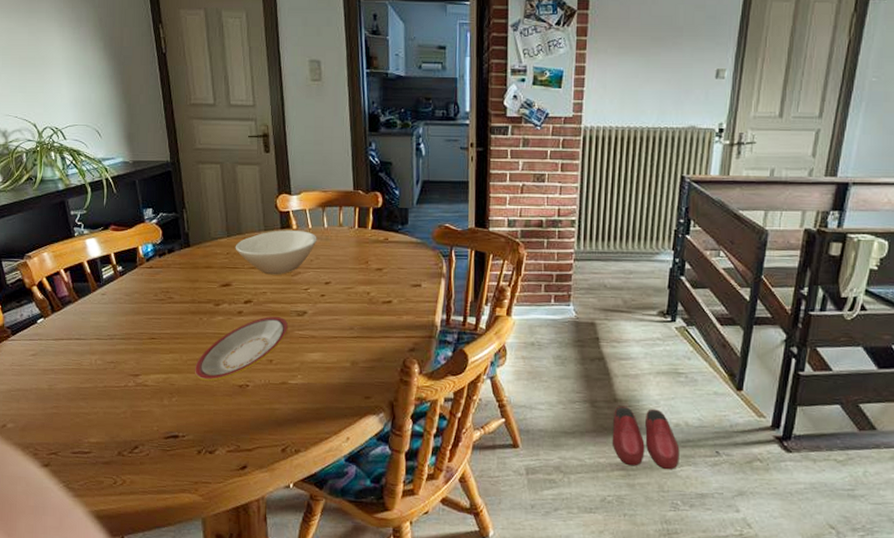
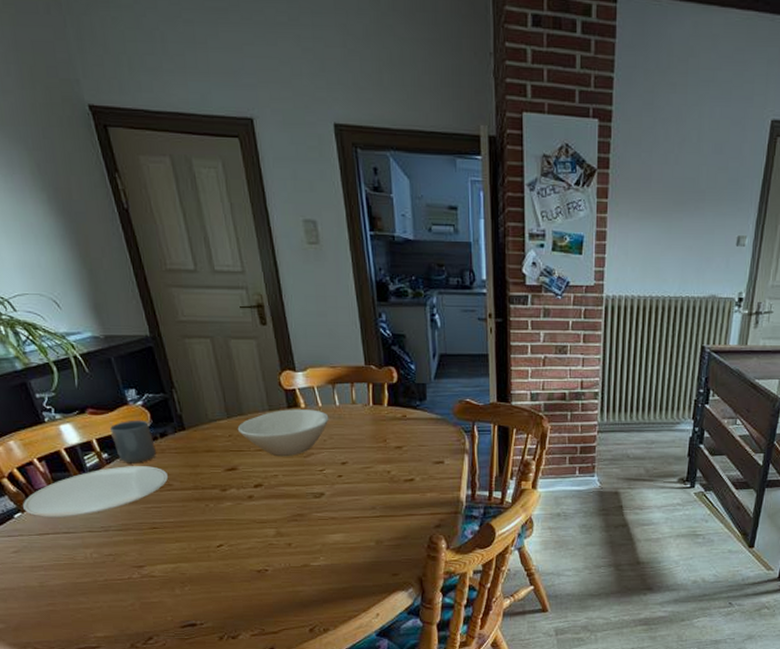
plate: none [46,278,170,325] -> present [23,466,168,517]
cup: none [126,236,164,277] -> present [109,419,157,463]
plate: present [195,316,289,382] -> none [206,500,306,568]
slippers: present [612,406,680,469] -> none [635,568,697,621]

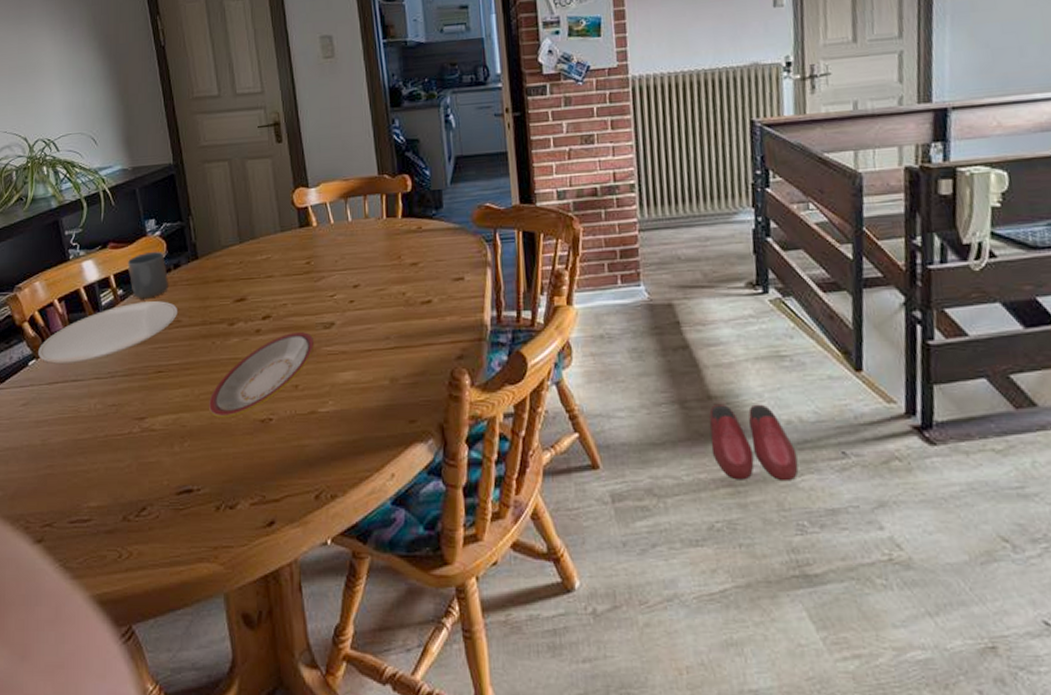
plate: none [206,500,306,568] -> present [209,332,315,418]
bowl: present [237,409,329,457] -> none [249,227,341,283]
slippers: none [635,568,697,621] -> present [709,404,798,480]

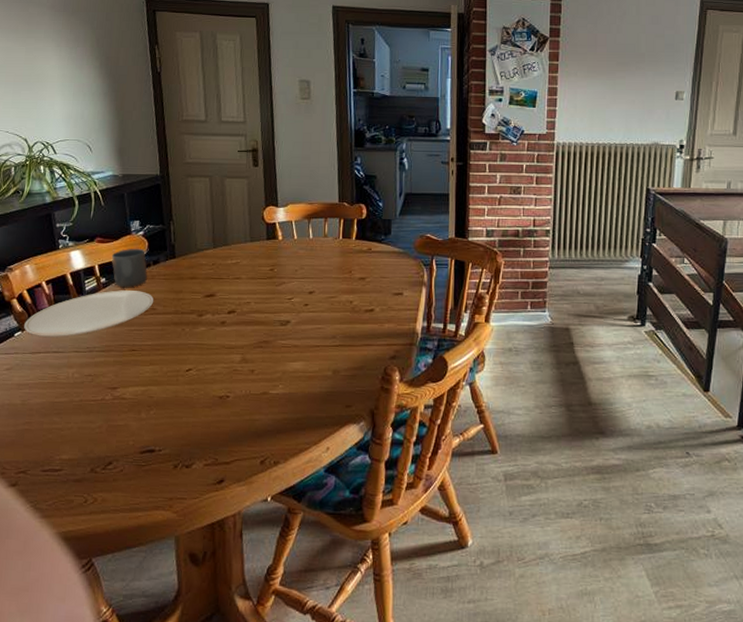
plate: present [209,332,315,418] -> none [175,326,272,393]
slippers: present [709,404,798,480] -> none [587,410,652,471]

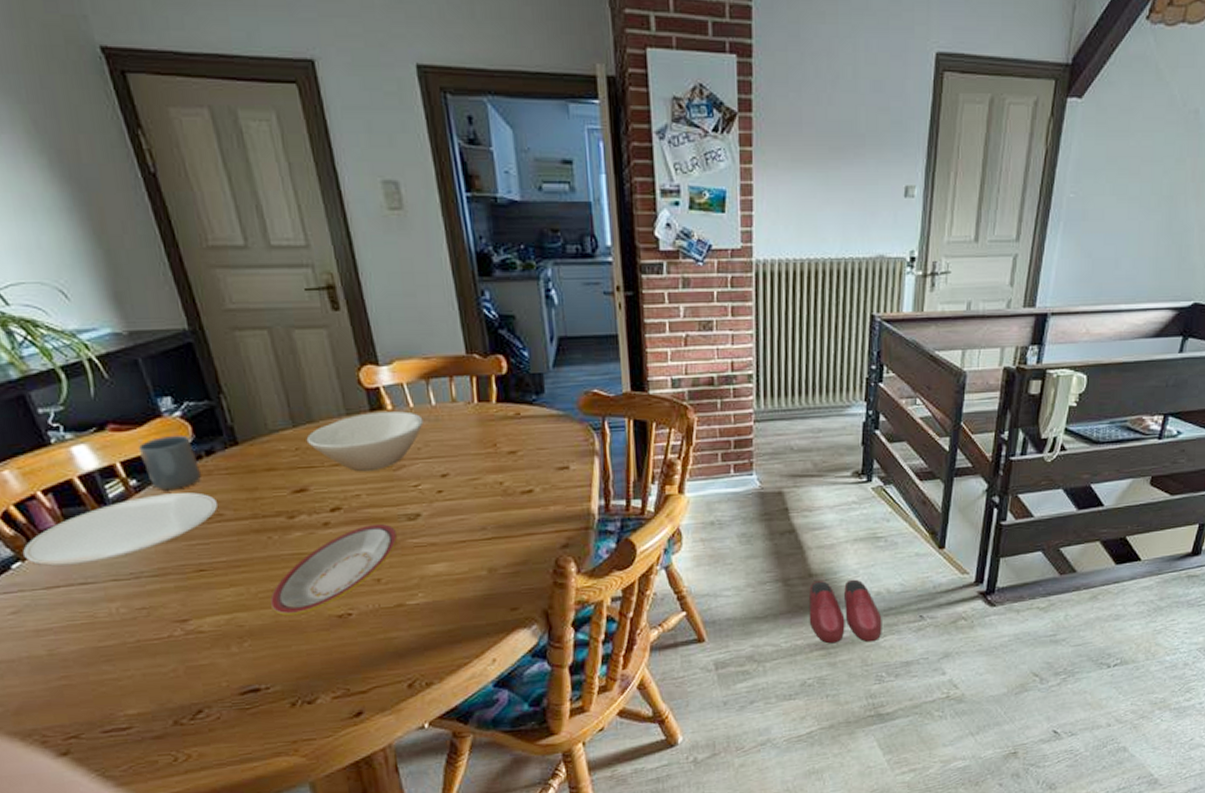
plate: none [175,326,272,393] -> present [270,524,398,616]
bowl: none [220,241,302,285] -> present [306,411,424,472]
slippers: none [587,410,652,471] -> present [809,579,882,644]

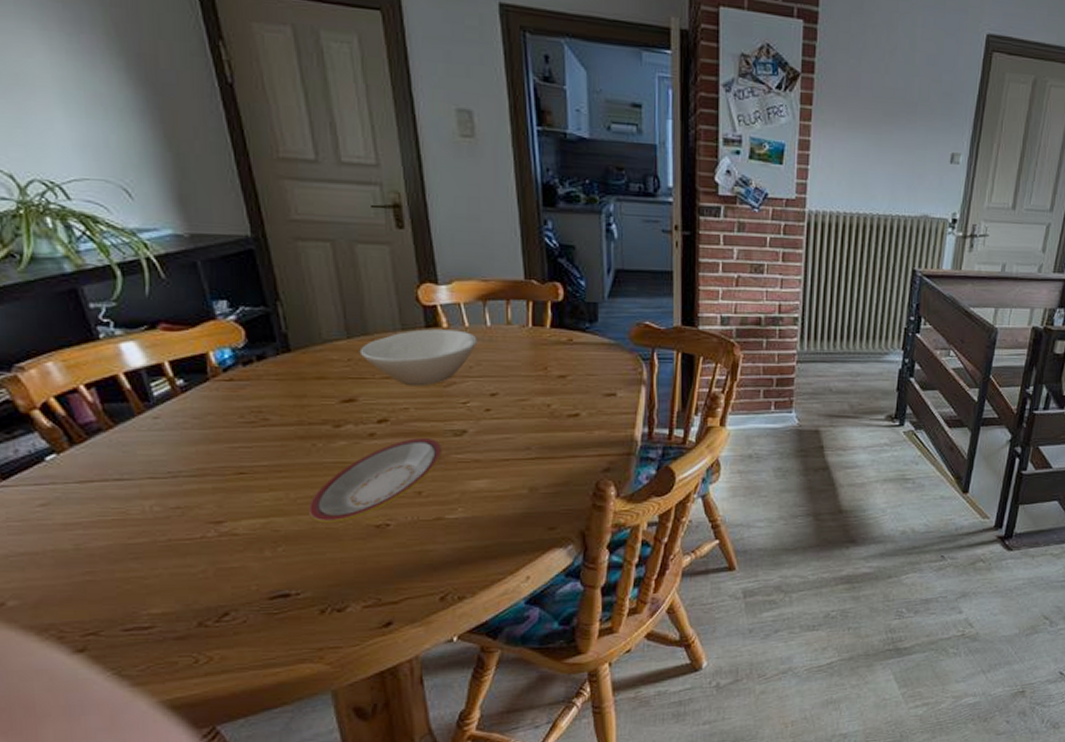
plate: present [23,492,217,566] -> none [59,395,263,460]
cup: present [138,434,202,491] -> none [188,338,251,392]
slippers: present [809,579,882,644] -> none [836,517,906,578]

